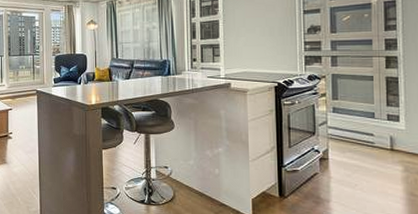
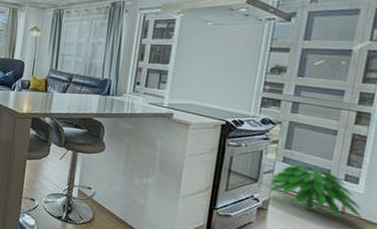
indoor plant: none [325,111,408,155] -> present [269,164,362,219]

